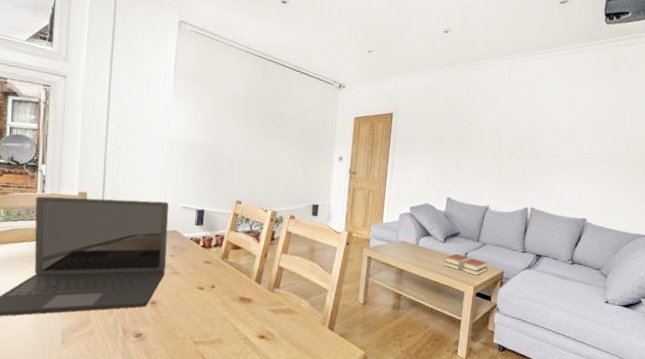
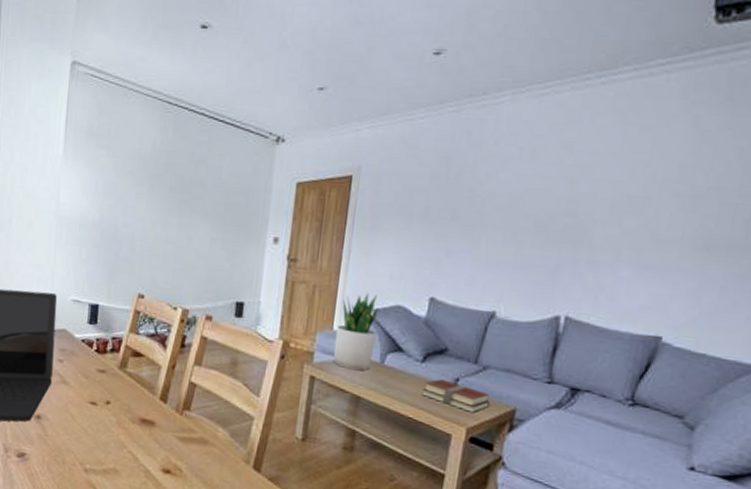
planter: none [383,196,414,251] -> present [333,293,379,371]

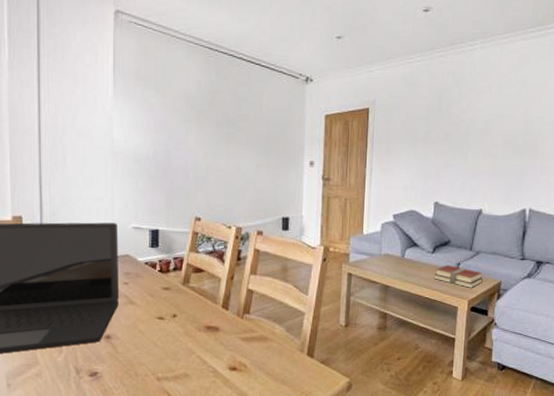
planter: present [333,293,379,371] -> none [365,202,398,265]

